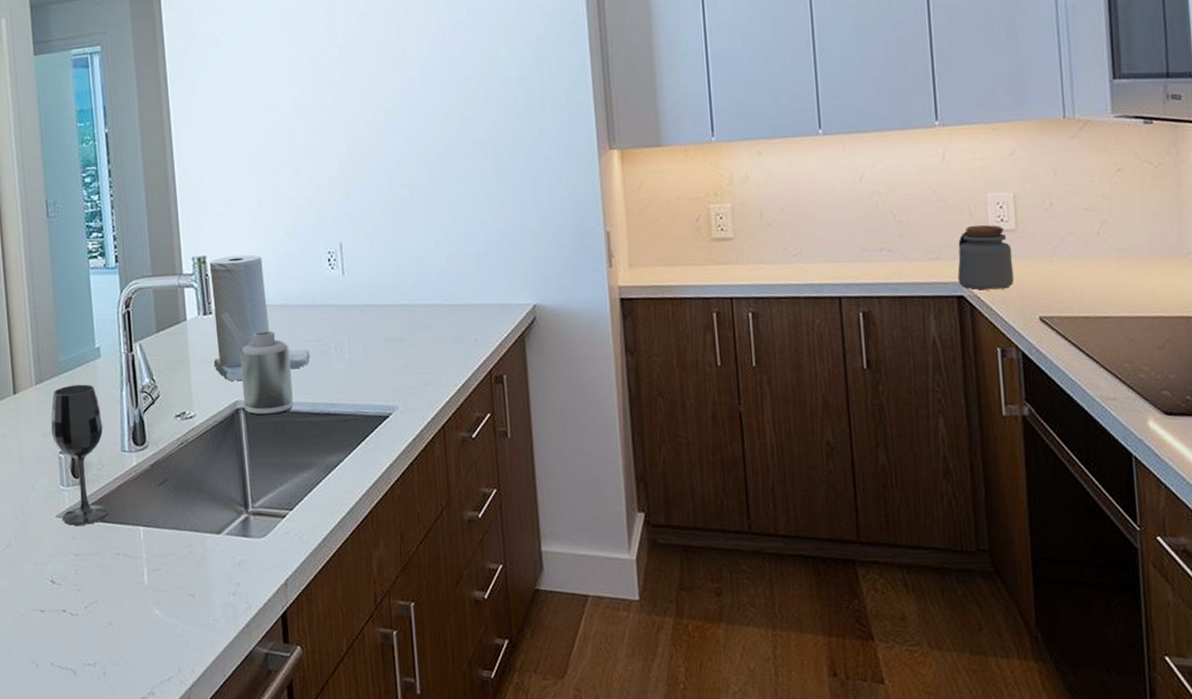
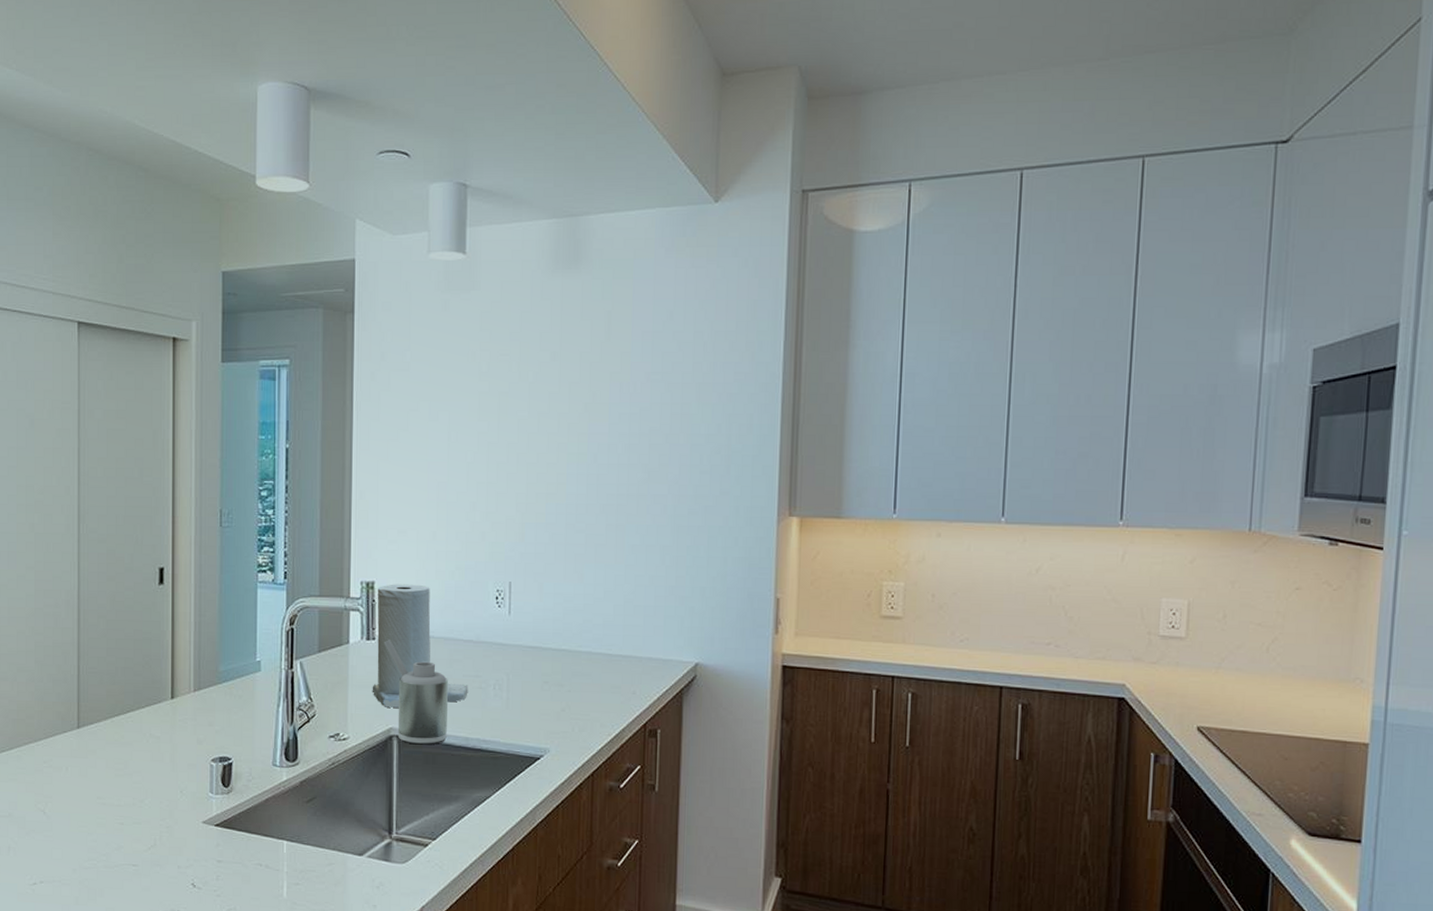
wine glass: present [51,384,109,525] -> none [205,695,257,833]
jar: present [957,225,1014,290] -> none [1121,629,1179,695]

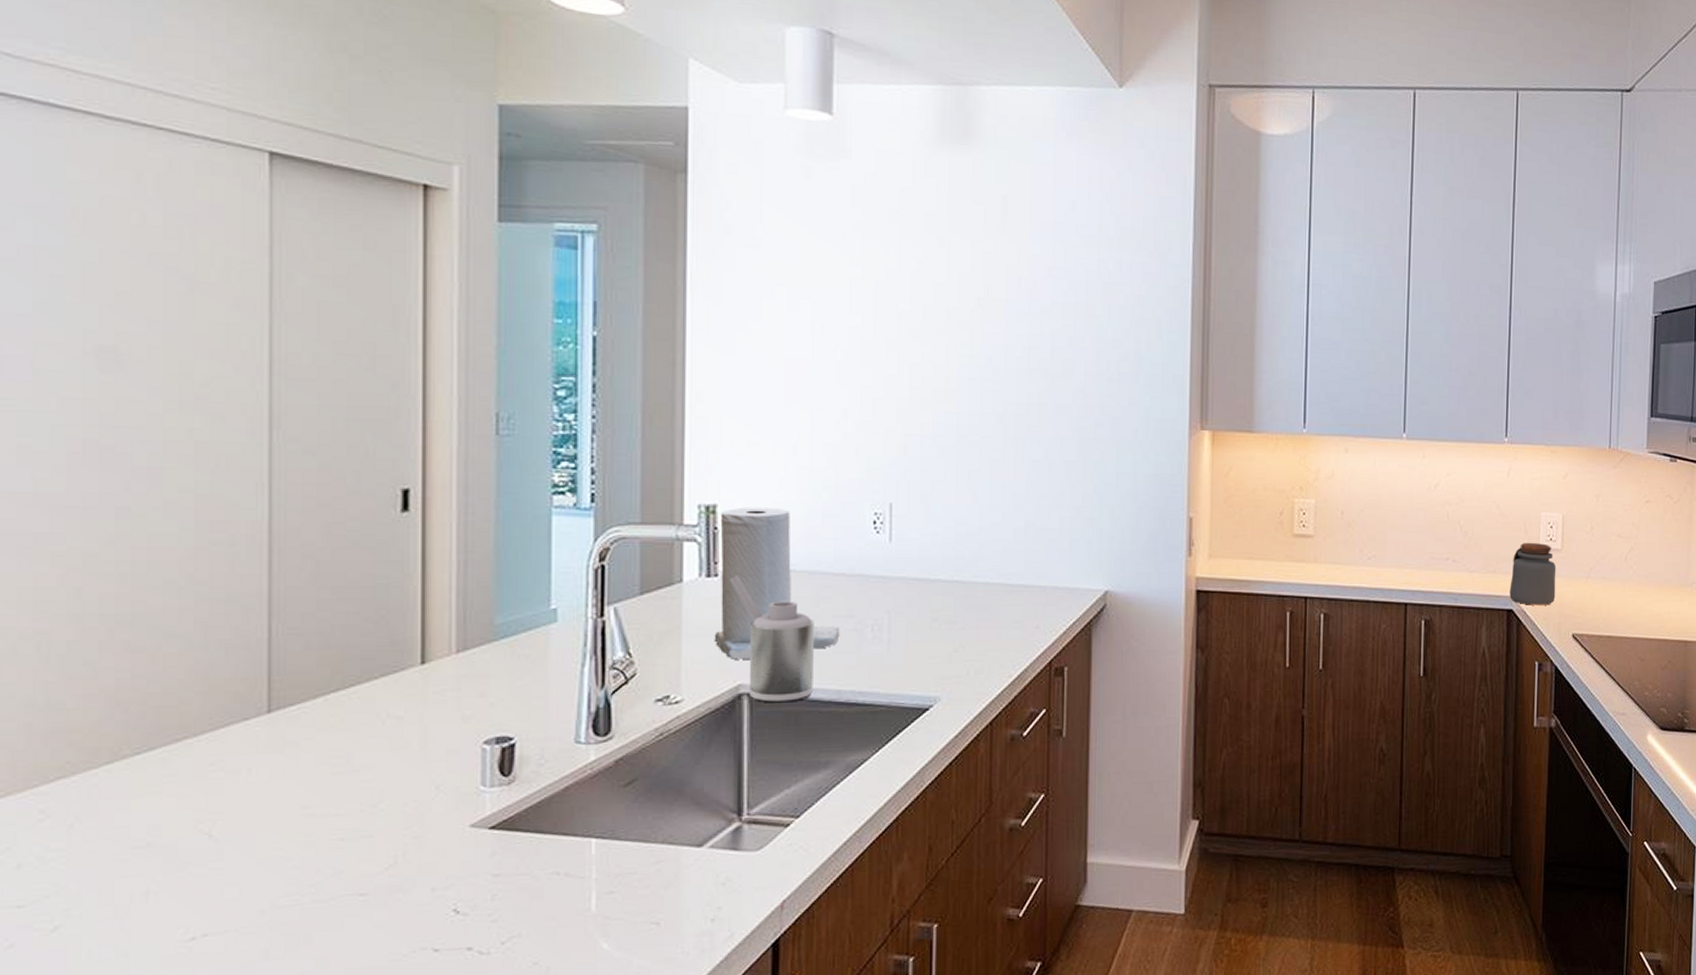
jar: none [1121,629,1179,695] -> present [1509,542,1556,605]

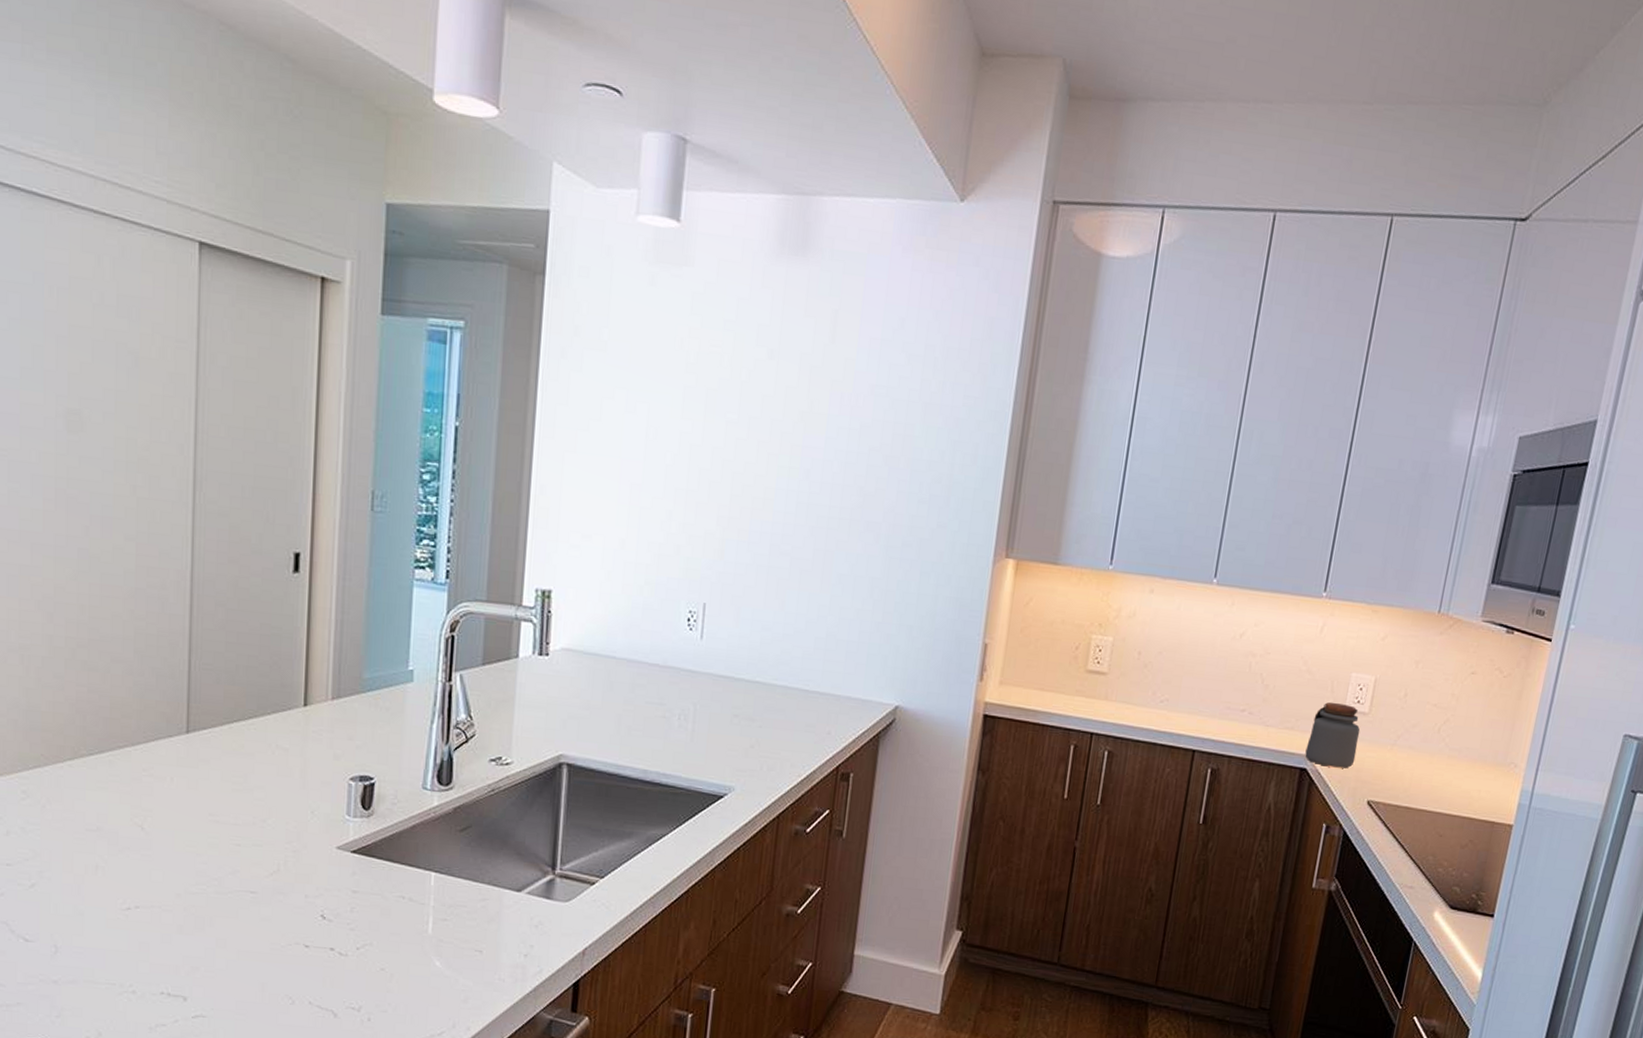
paper towel: present [714,507,840,659] -> none [541,594,651,733]
soap dispenser: present [731,576,814,703] -> none [559,656,629,776]

